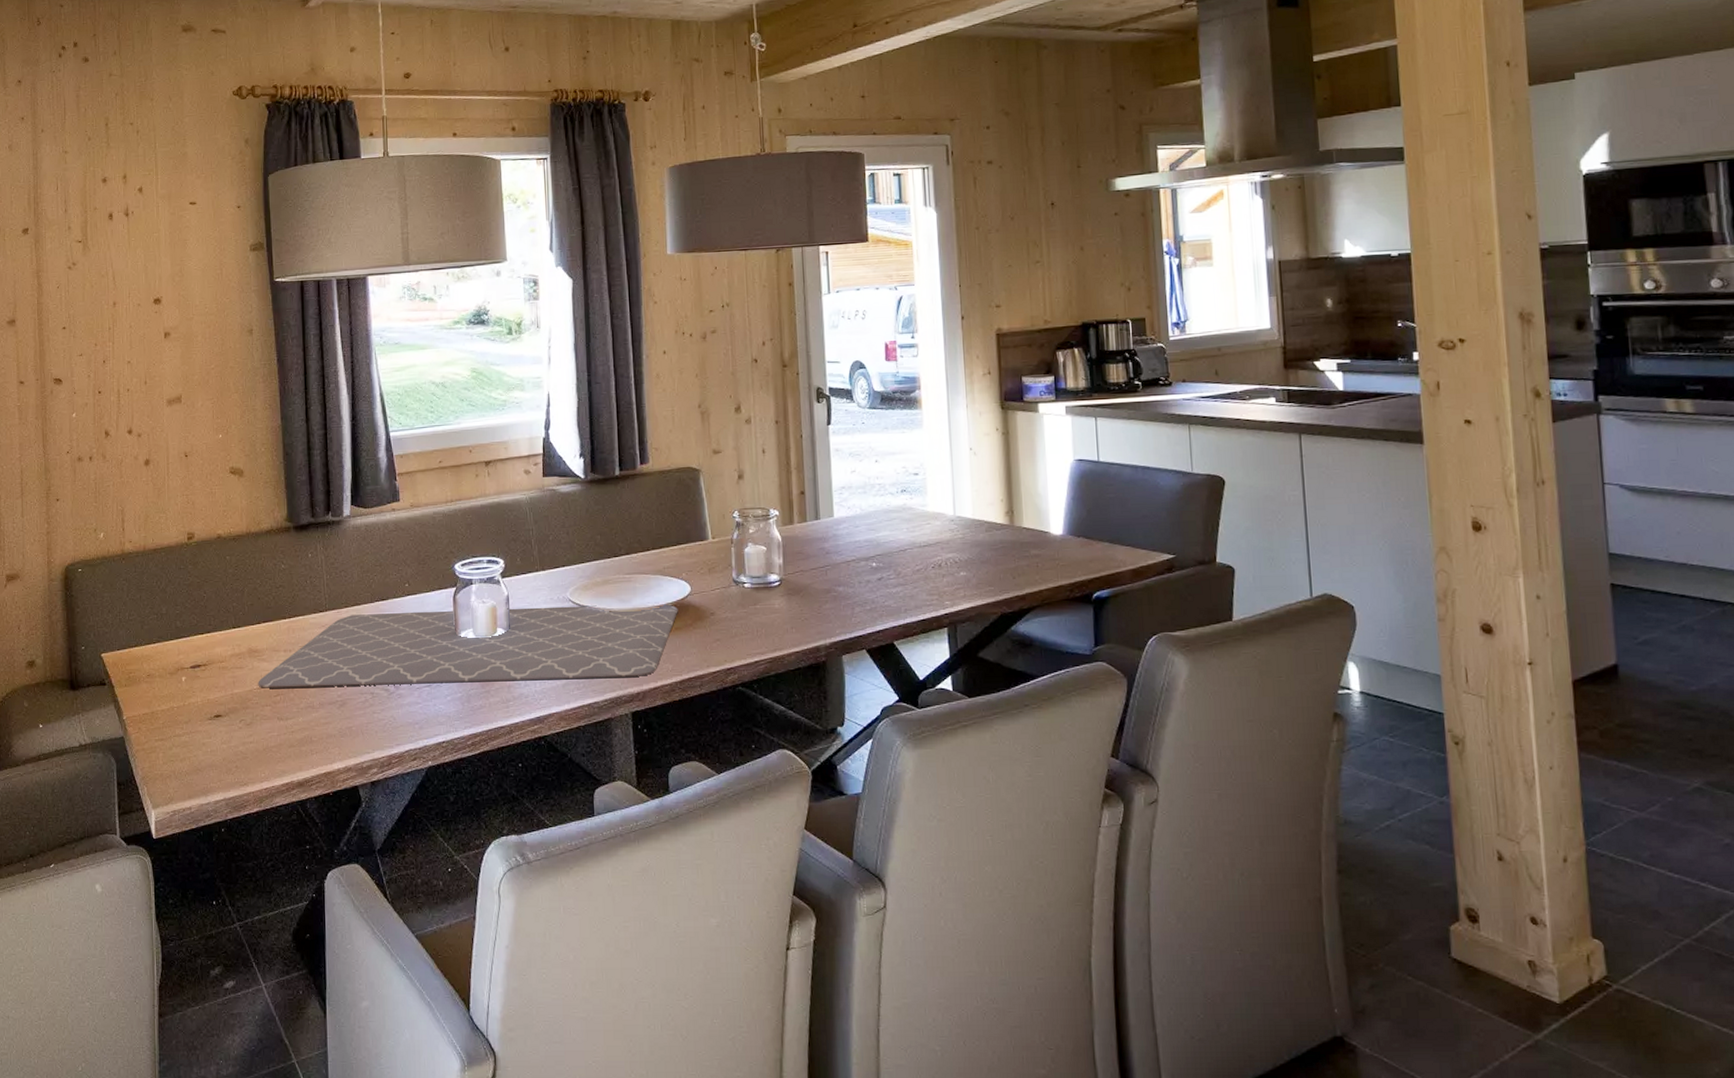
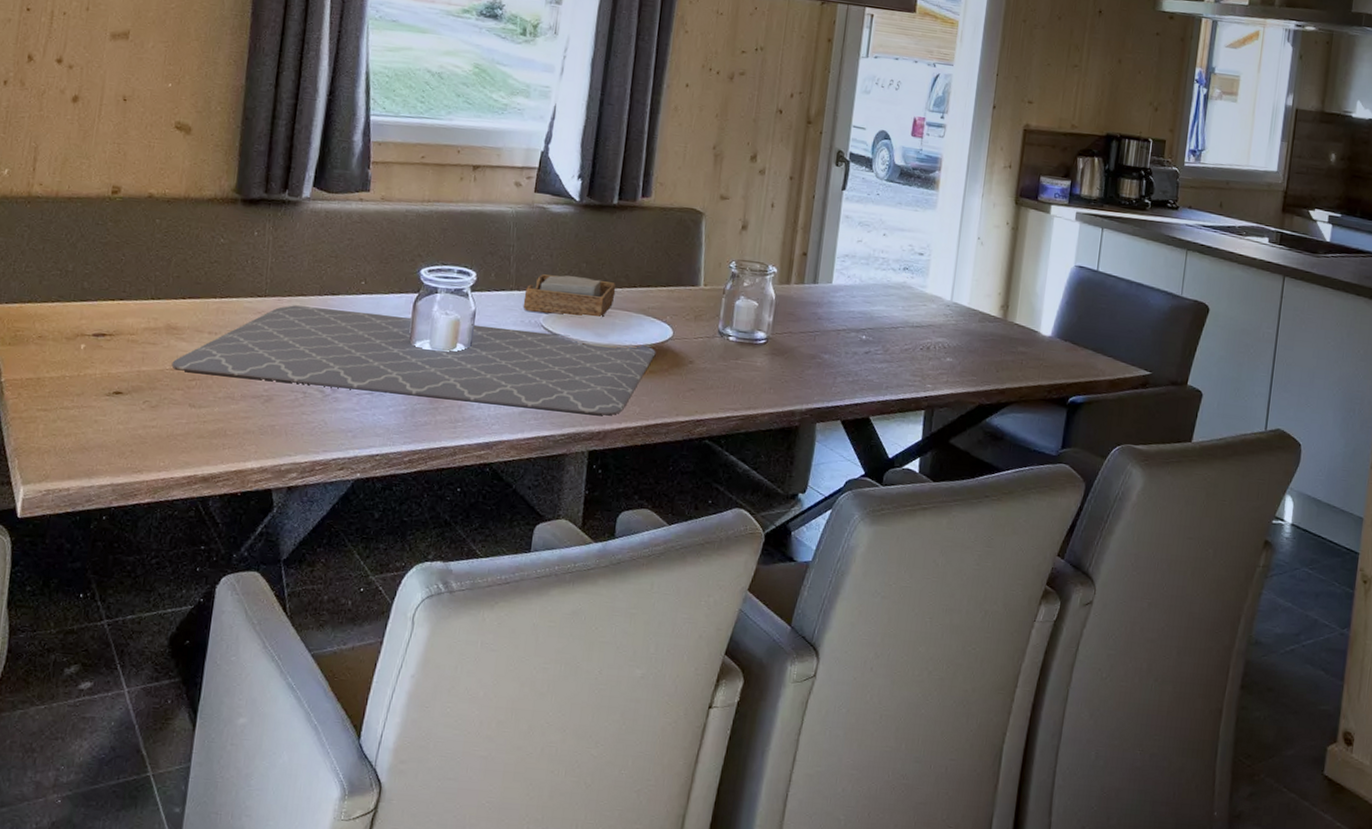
napkin holder: none [549,548,632,589] -> present [523,274,616,319]

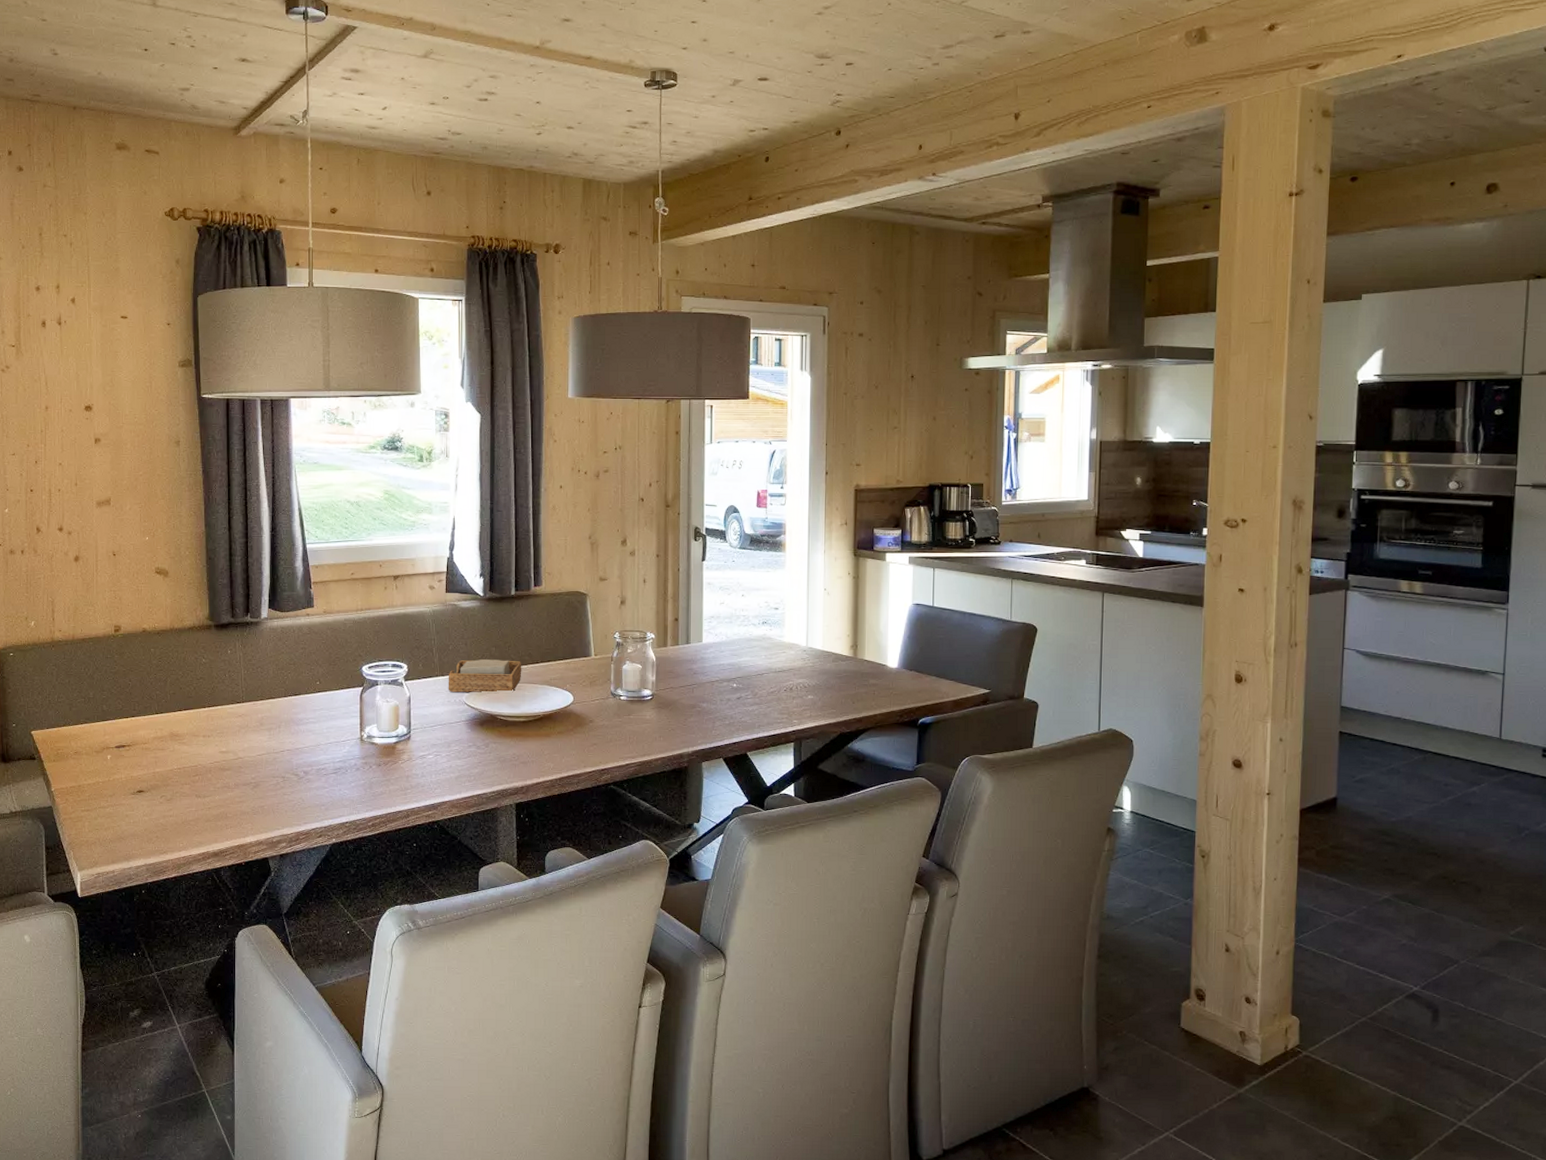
placemat: present [171,305,656,416] -> none [178,707,561,773]

